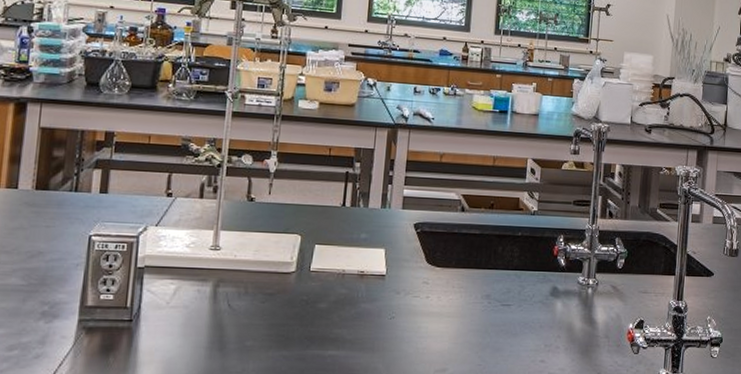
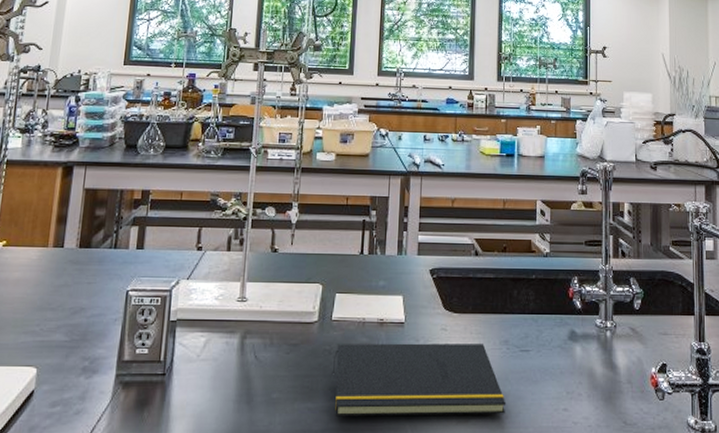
notepad: none [309,294,485,365] -> present [332,343,507,417]

